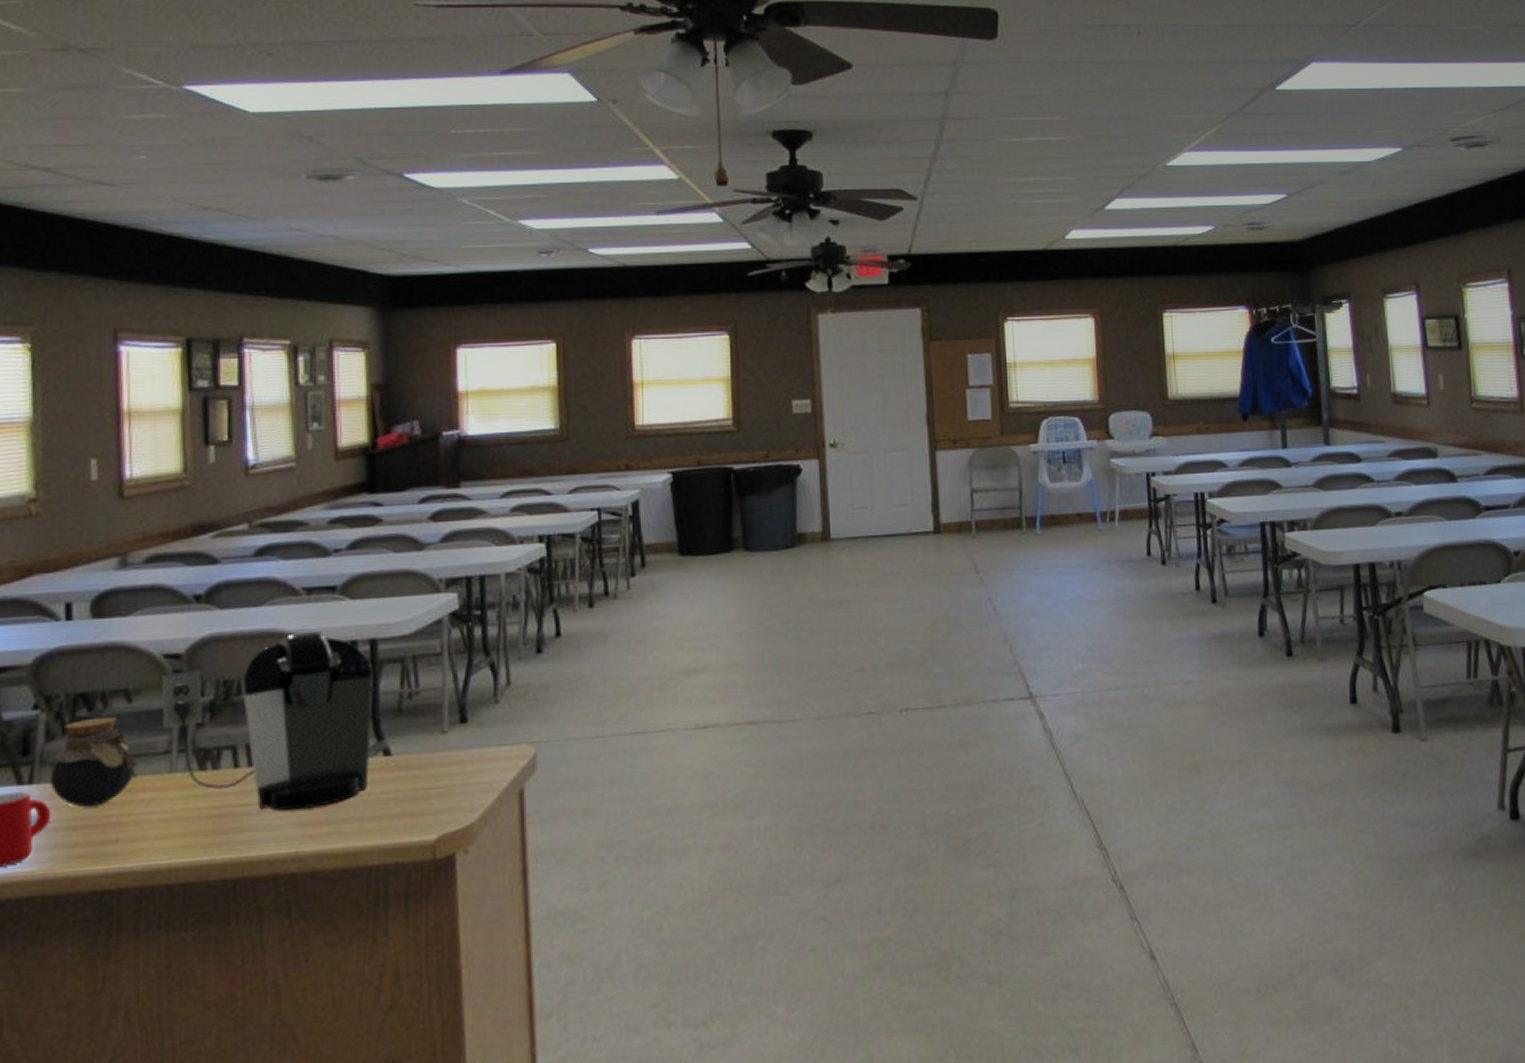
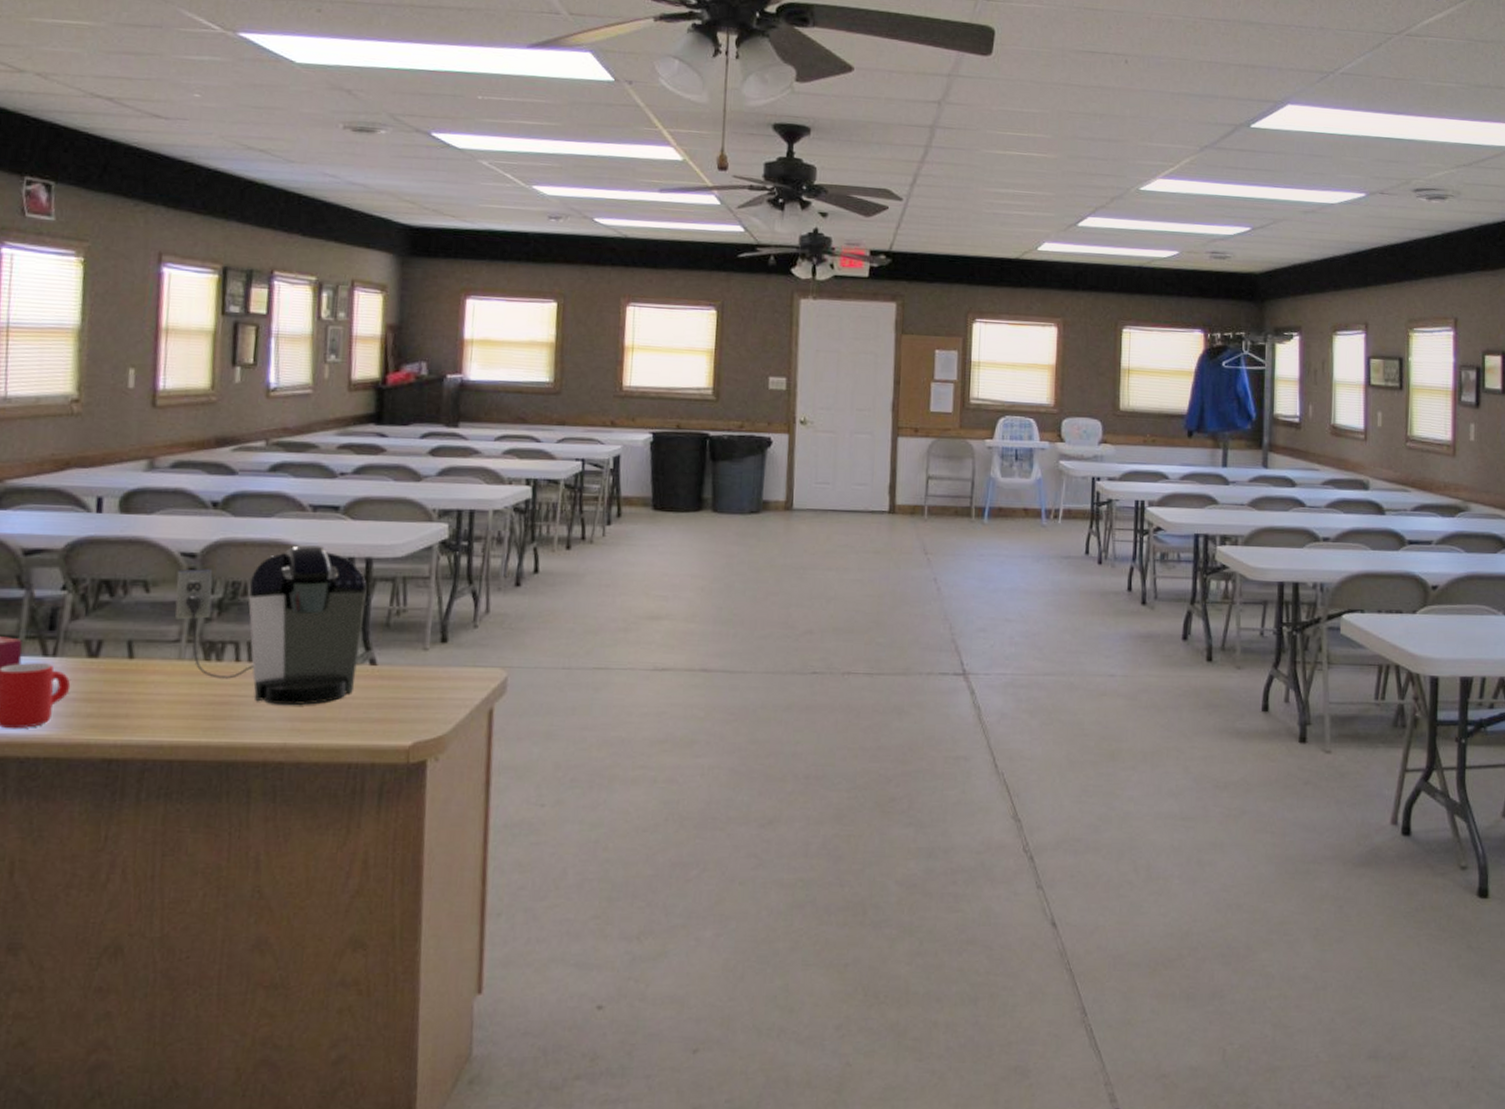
jar: present [51,716,137,807] -> none [72,603,150,683]

